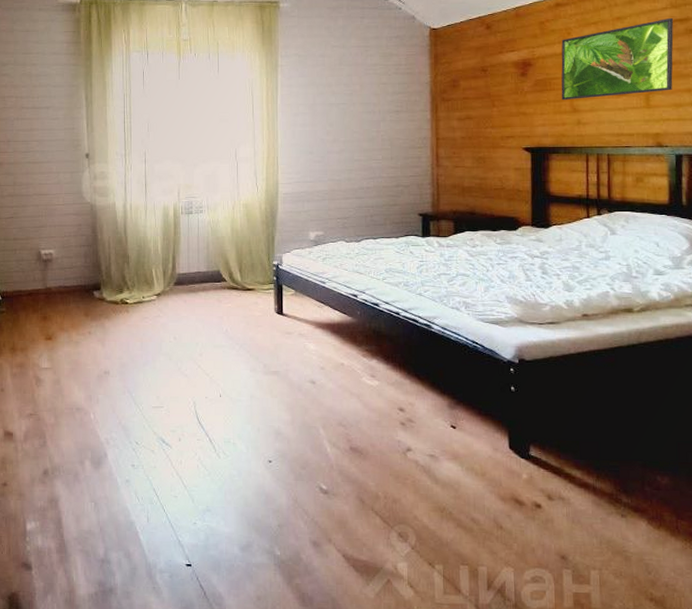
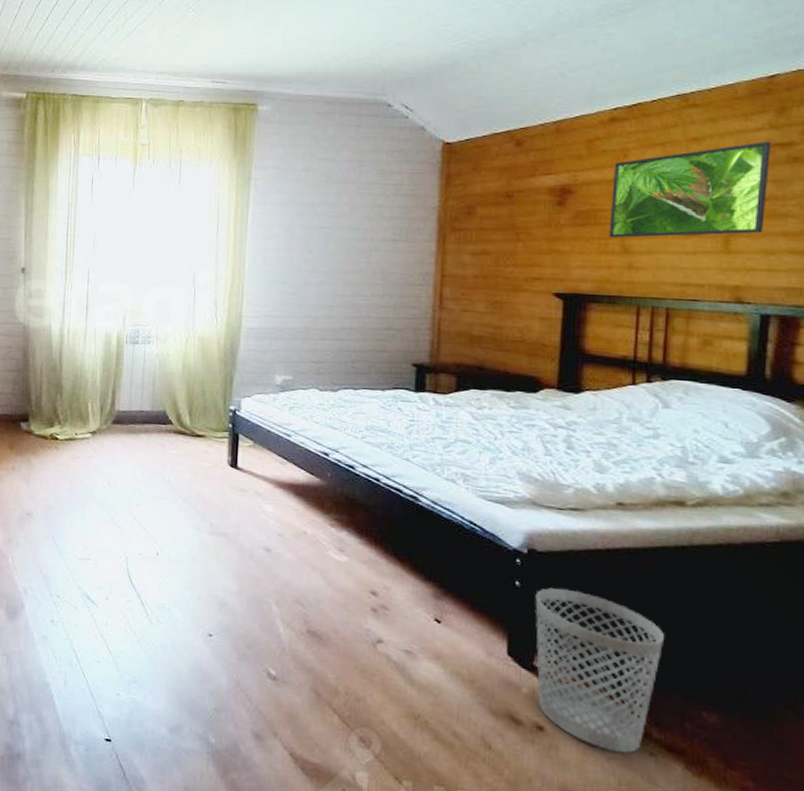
wastebasket: none [527,390,625,518] -> present [535,588,664,754]

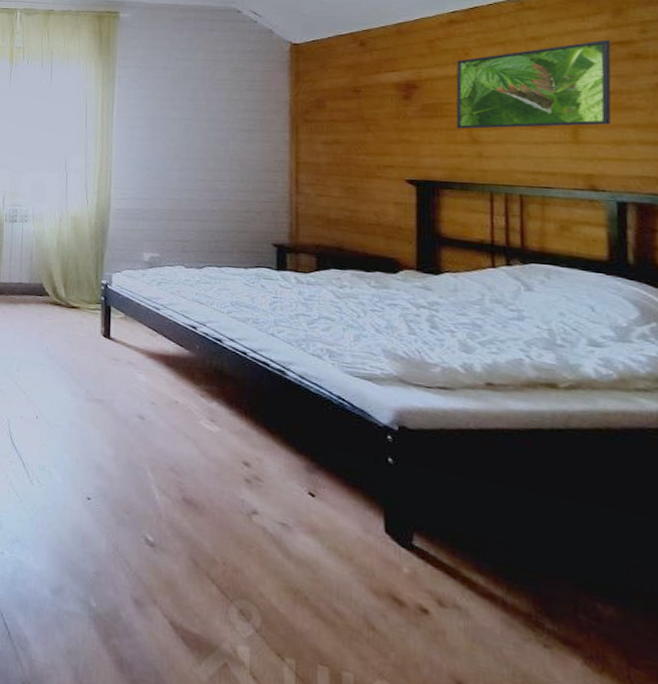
wastebasket: present [535,588,664,754] -> none [409,466,548,644]

